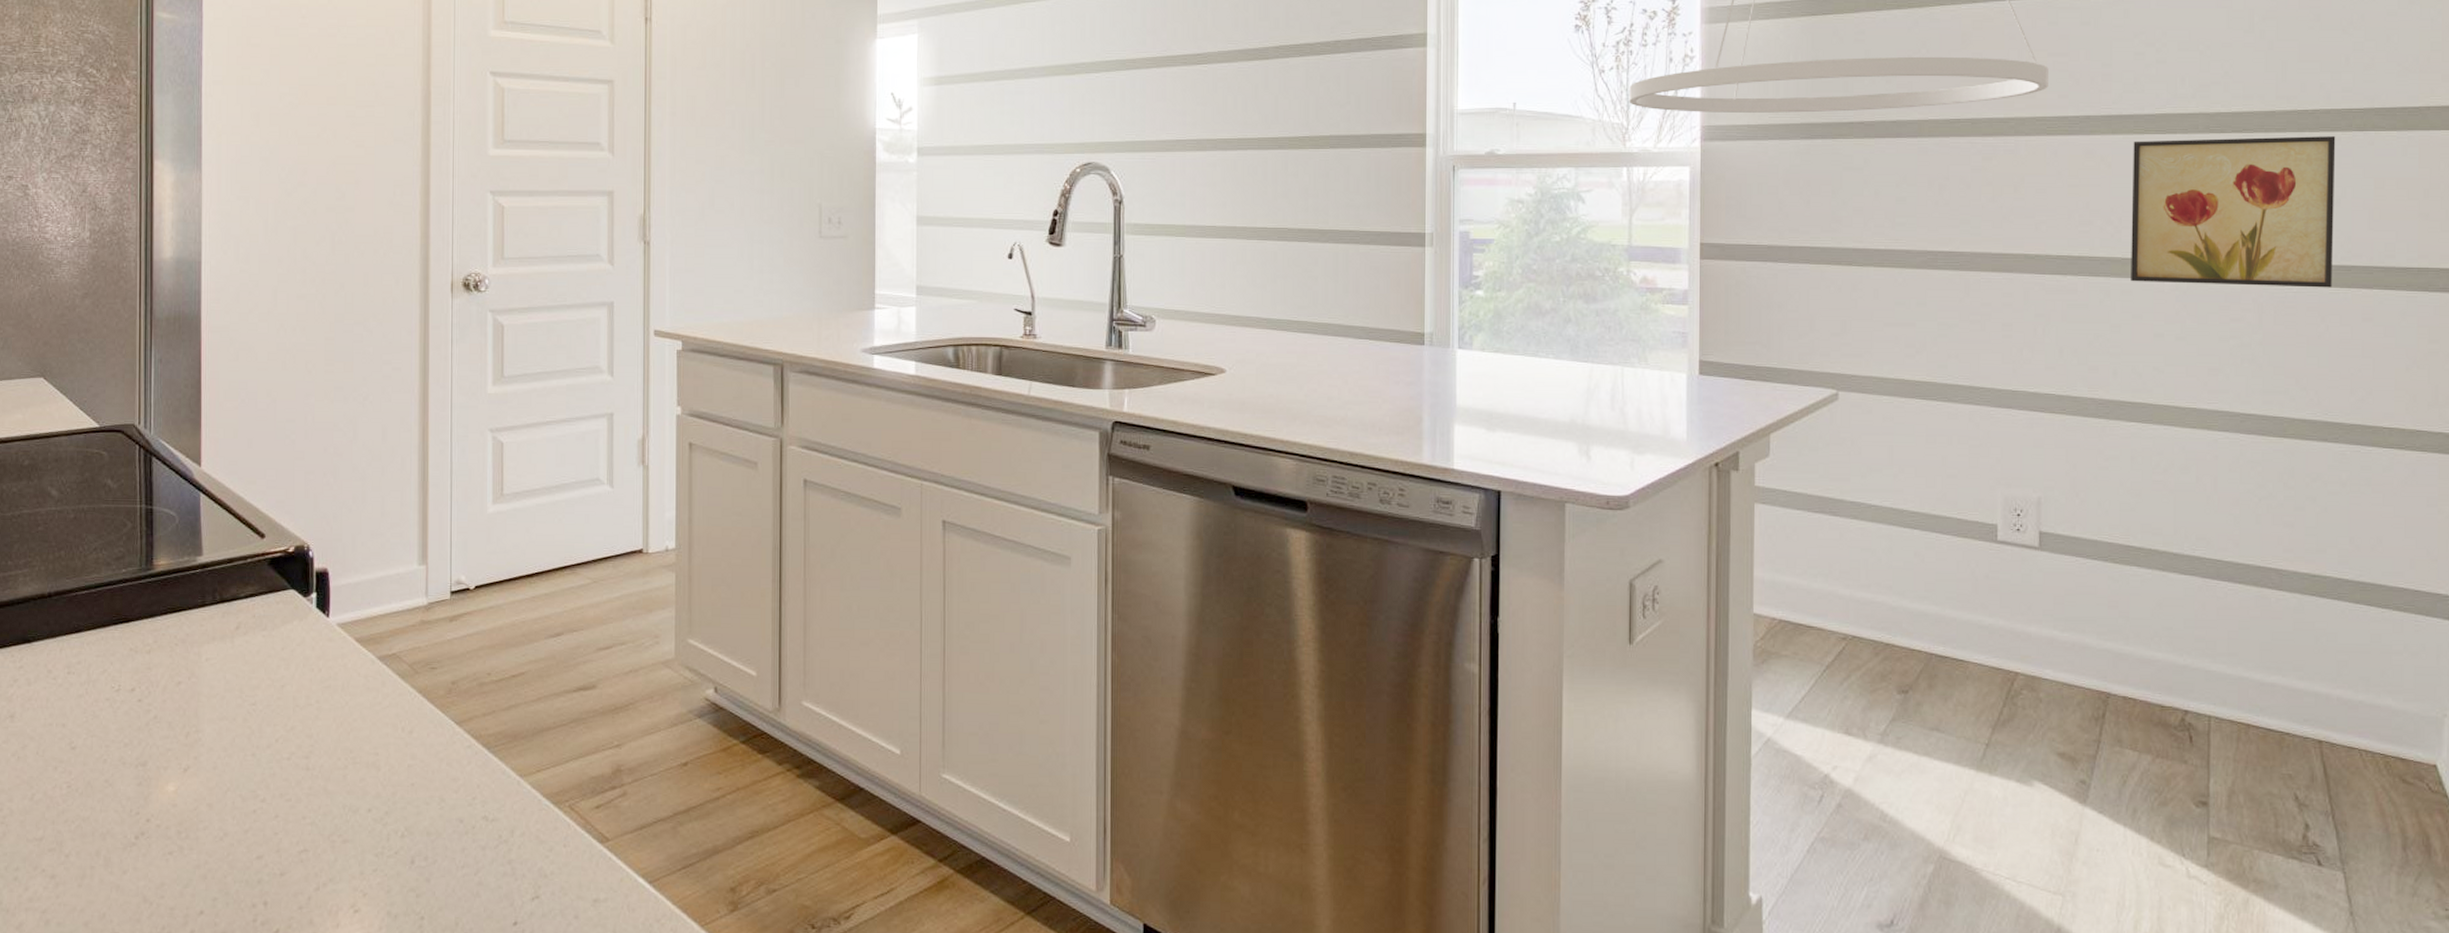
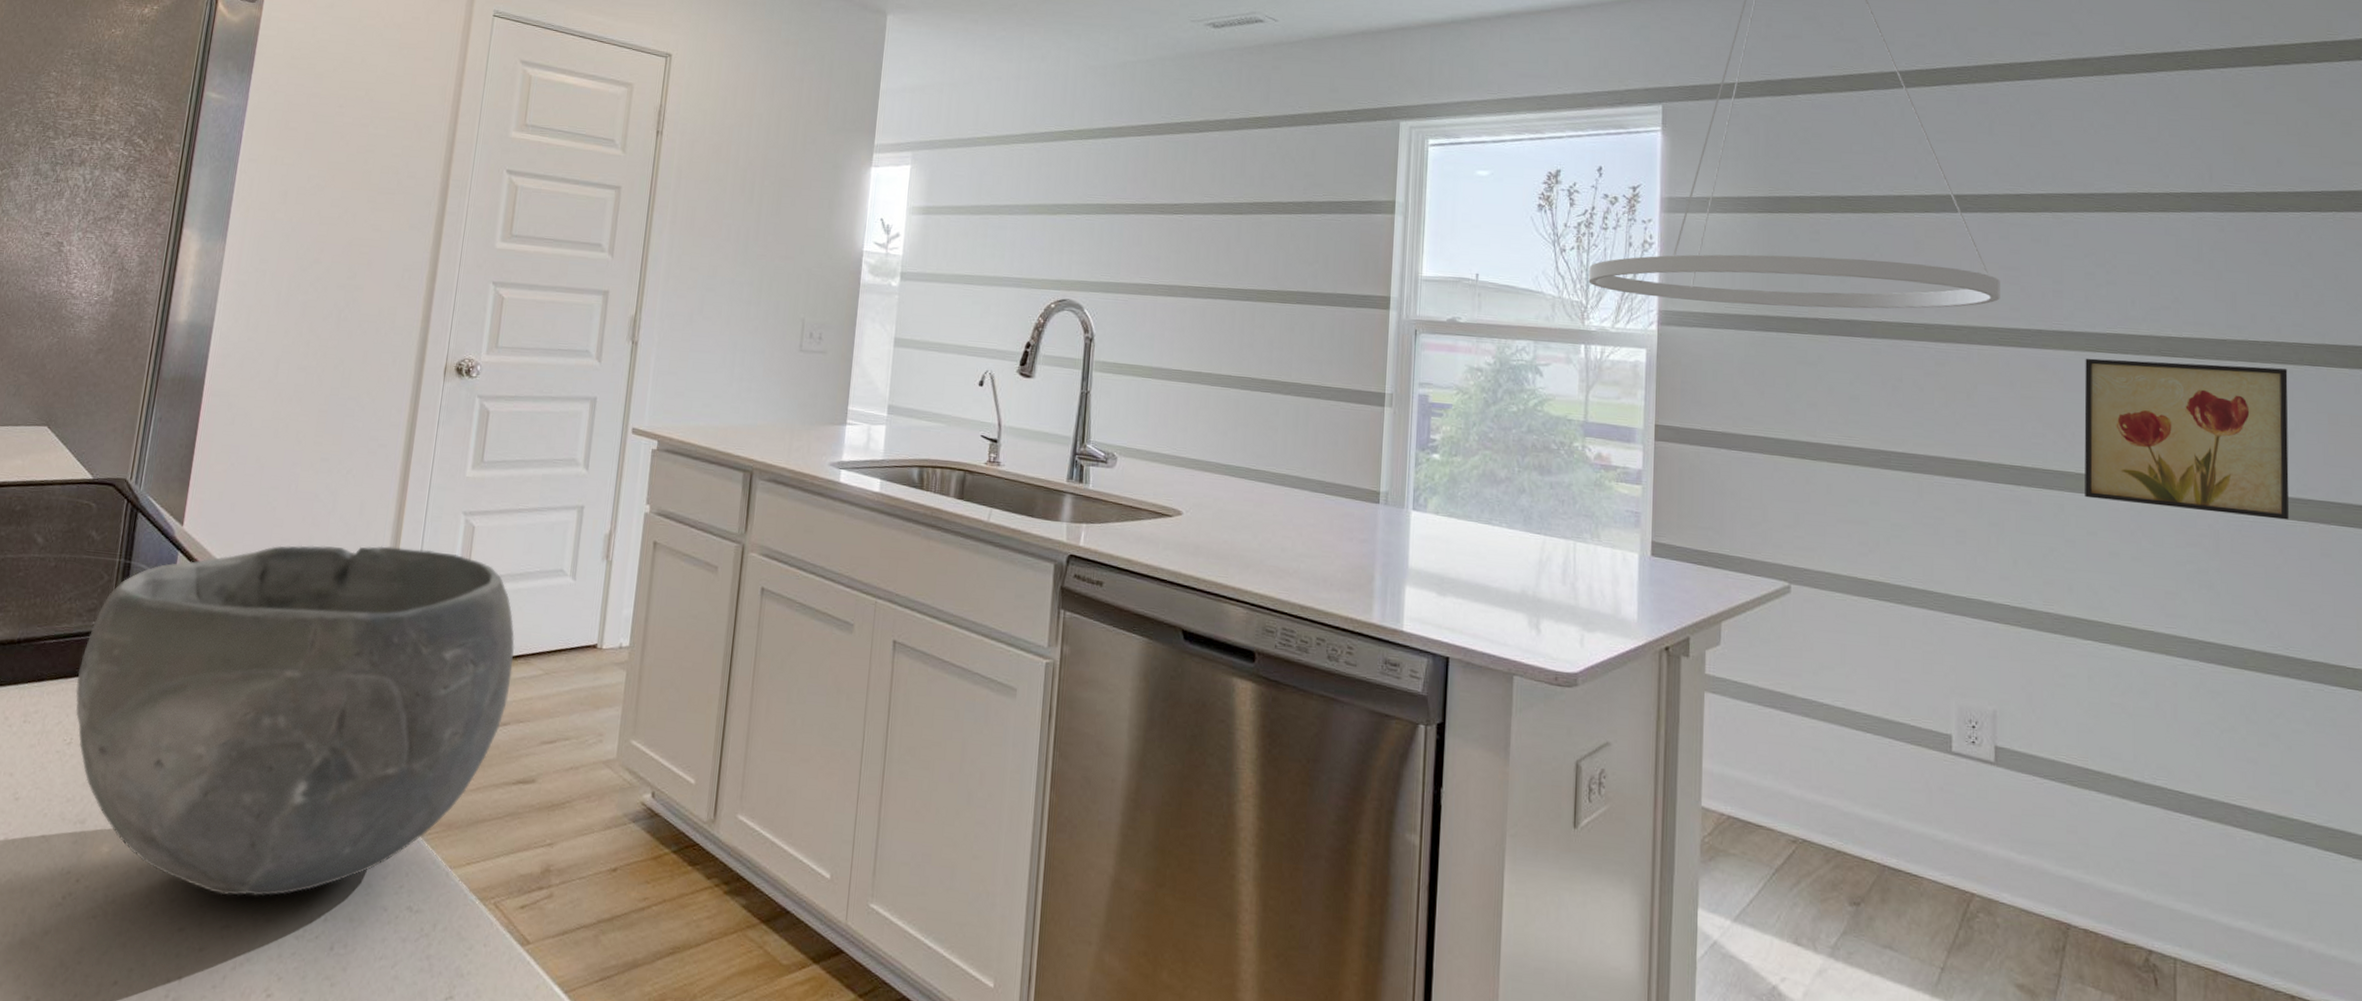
bowl: none [115,469,560,822] -> present [75,545,515,897]

